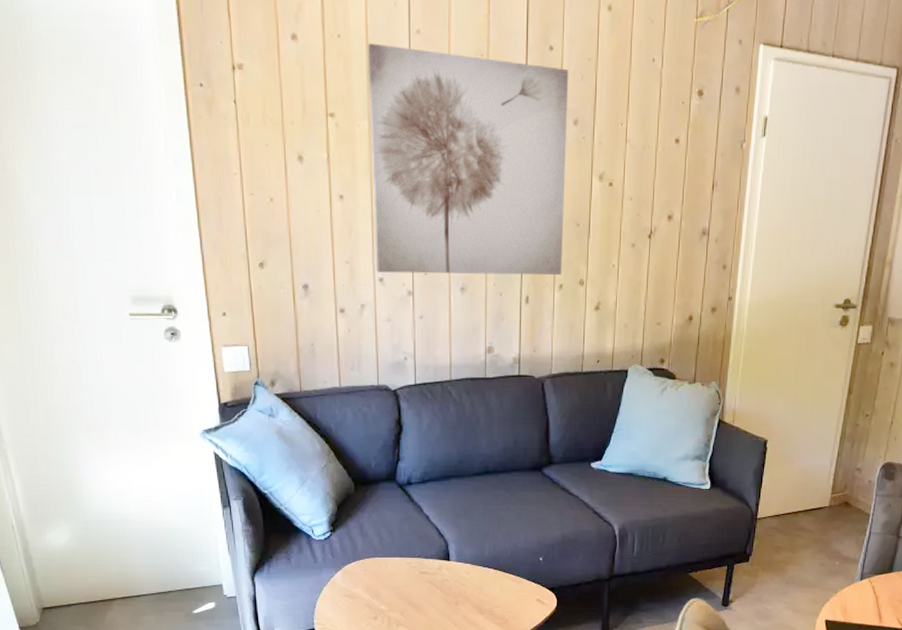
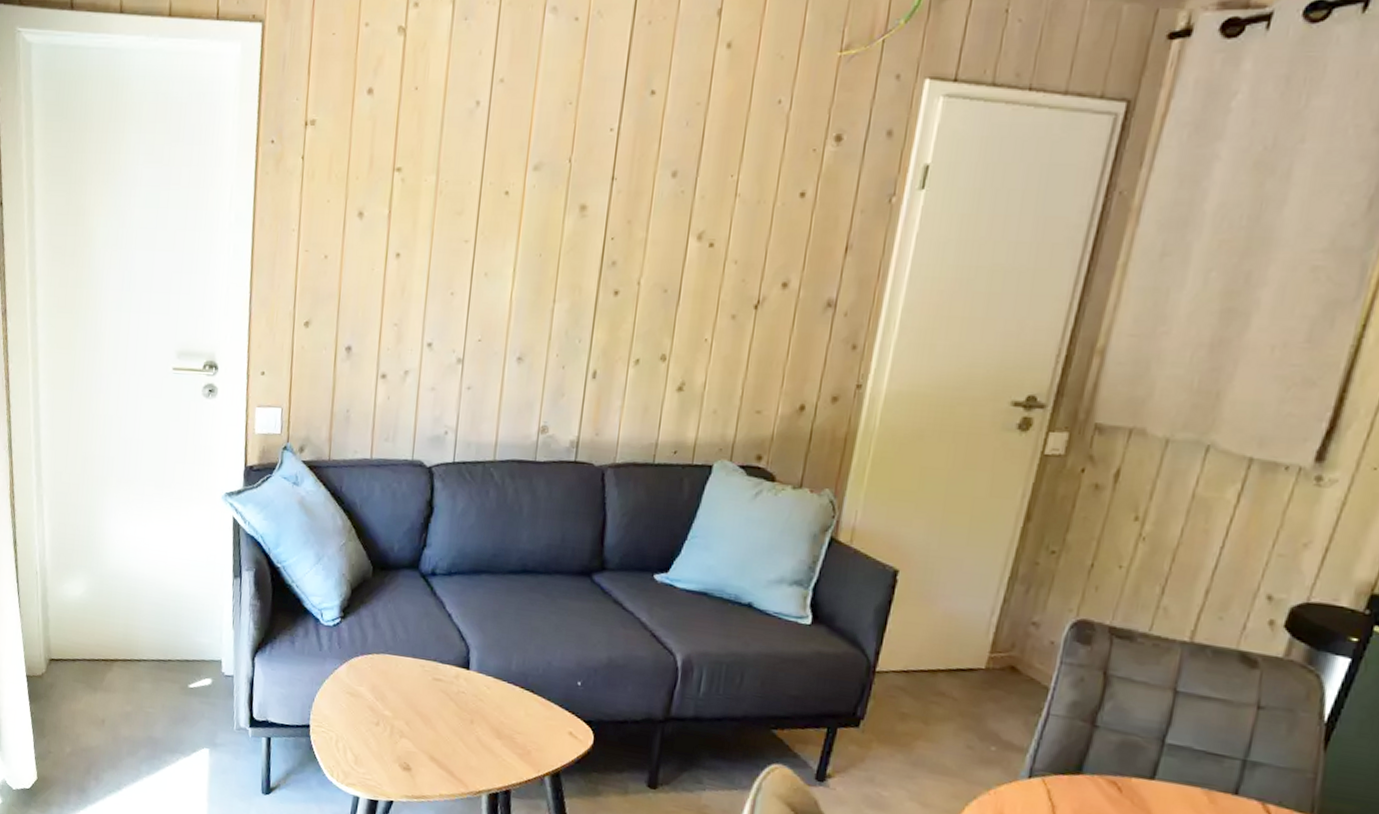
wall art: present [367,43,569,276] -> none [426,94,672,349]

